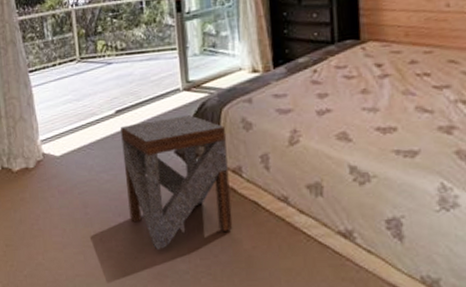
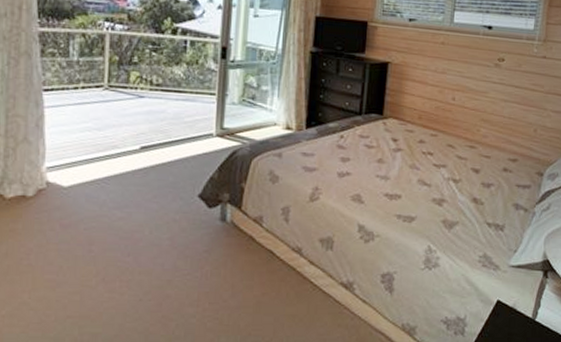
side table: present [120,115,233,249] -> none [140,161,252,292]

